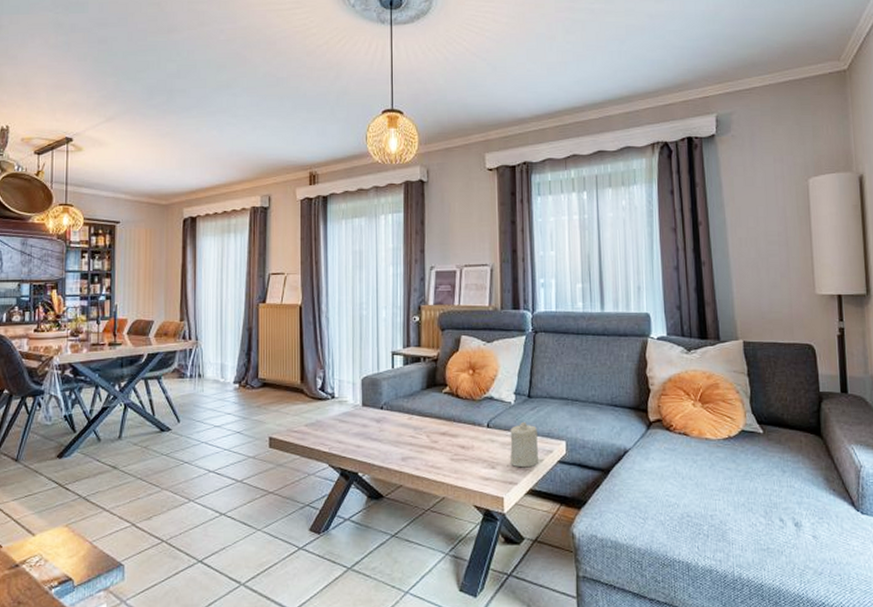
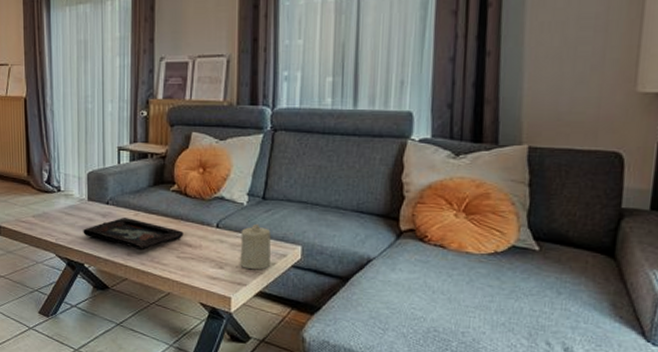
decorative tray: none [357,422,456,454] -> present [83,218,184,250]

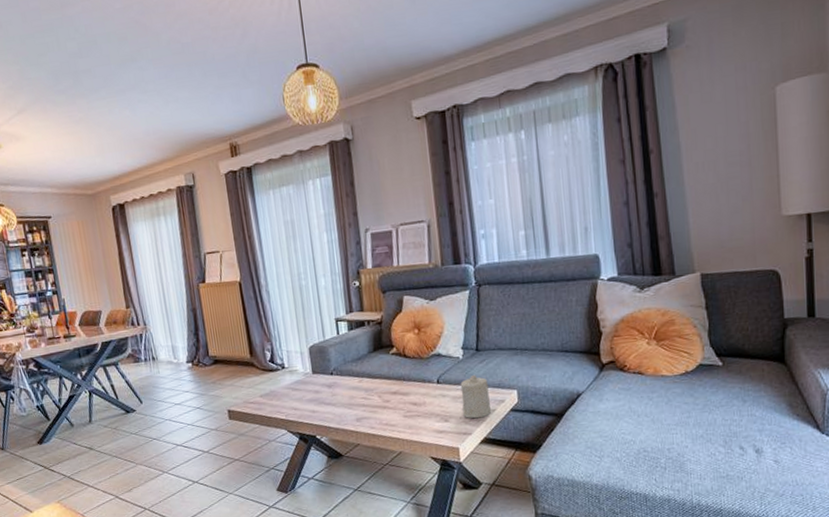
decorative tray: present [83,218,184,250] -> none [311,385,408,414]

